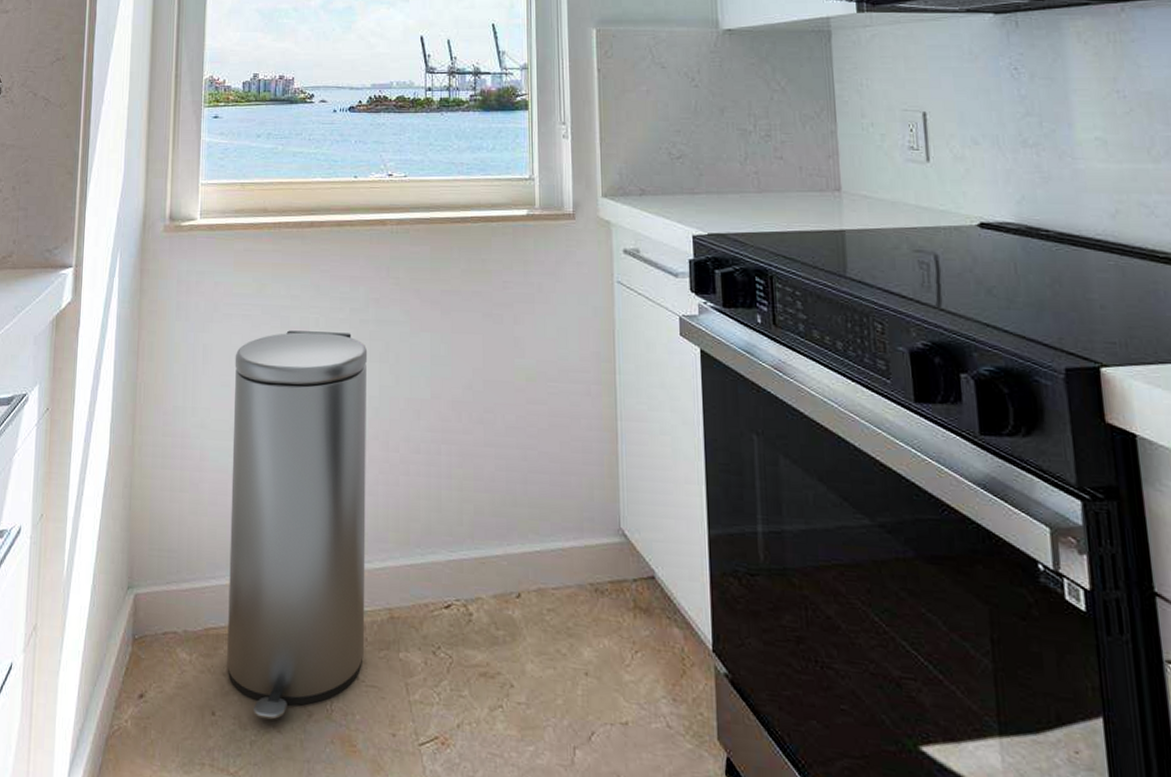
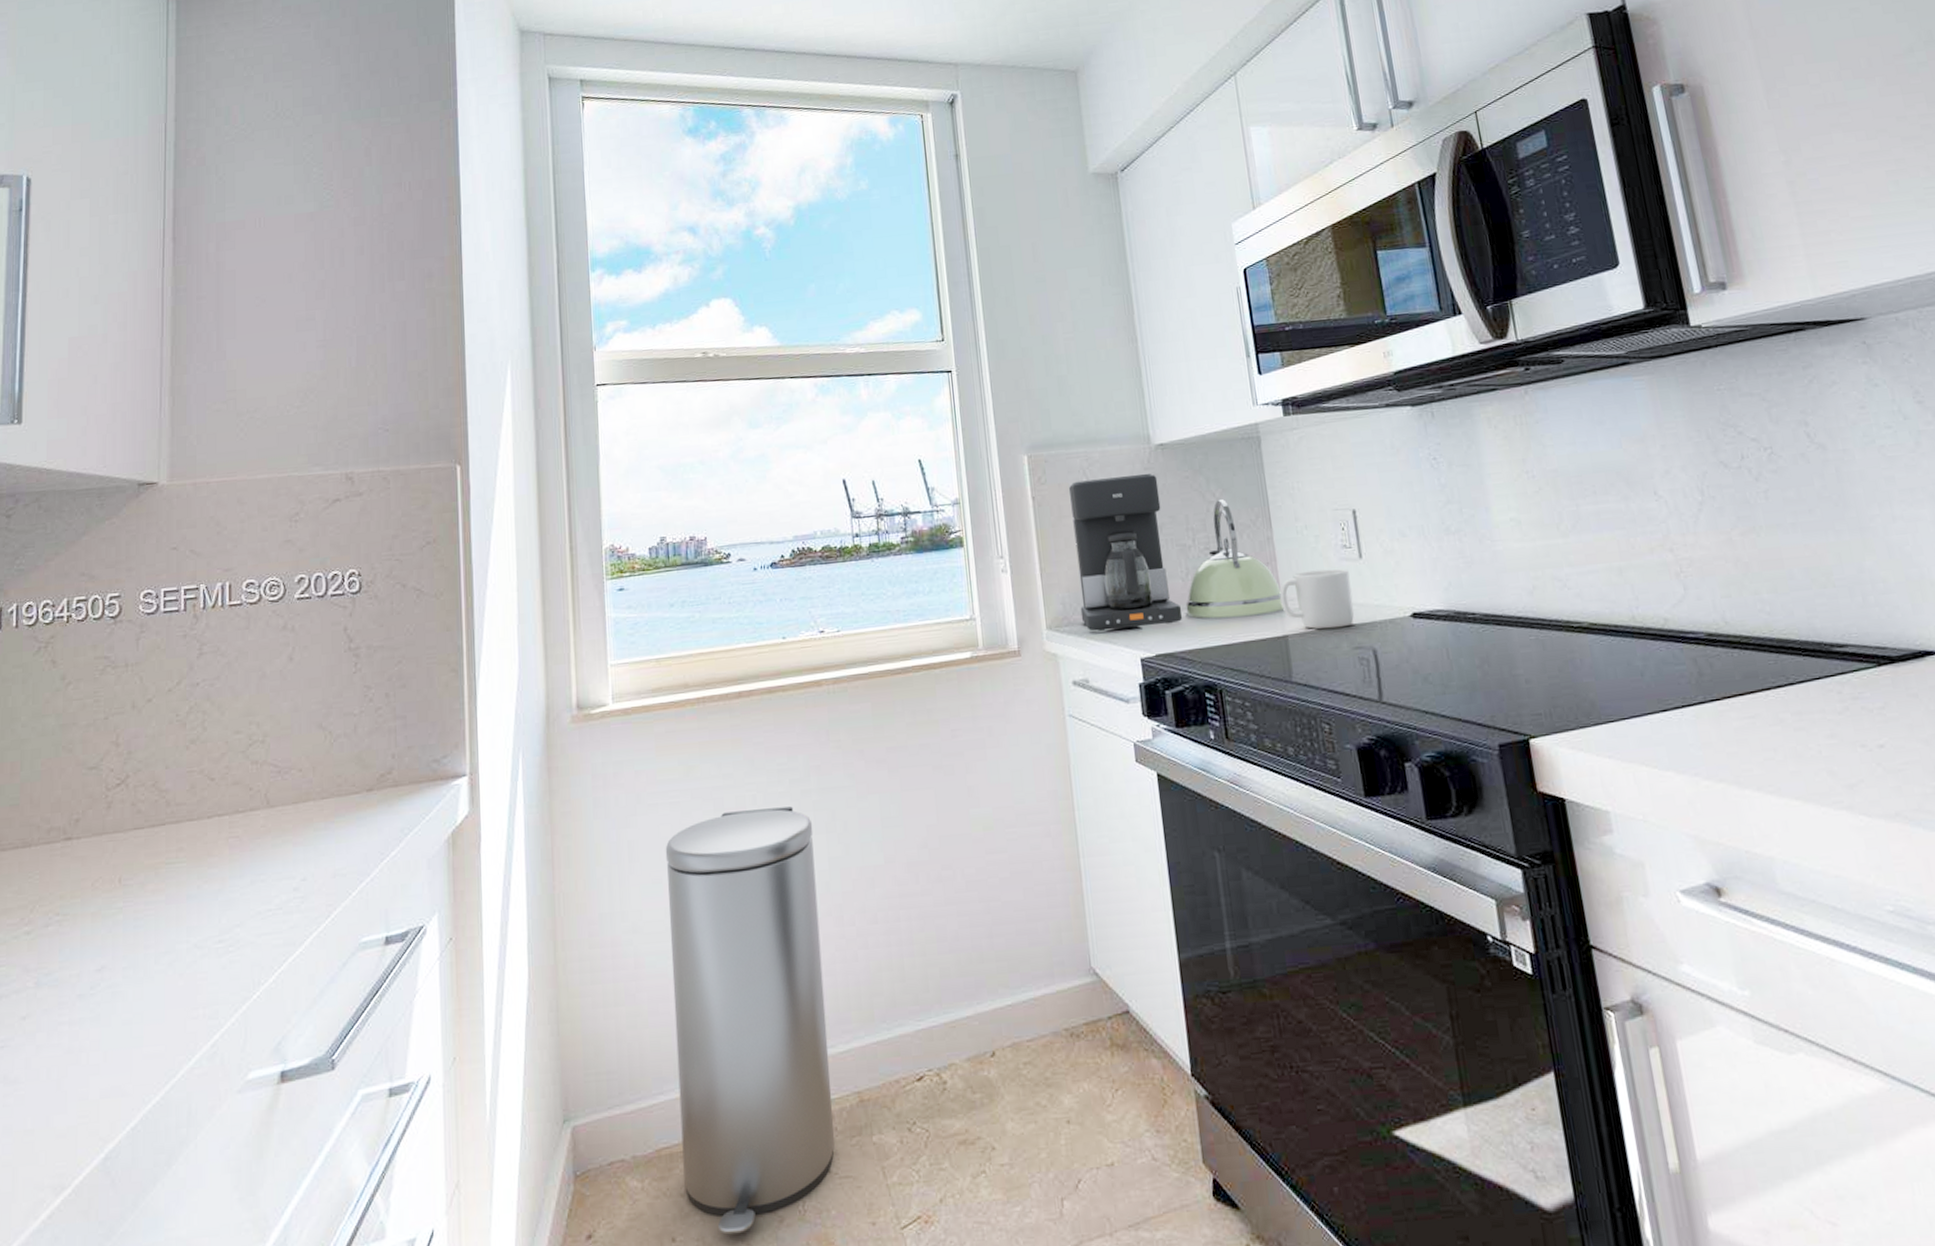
coffee maker: none [635,57,738,205] -> present [1069,474,1183,631]
kettle: none [741,88,844,209] -> present [1185,498,1285,621]
mug: none [839,168,917,229] -> present [1279,568,1355,630]

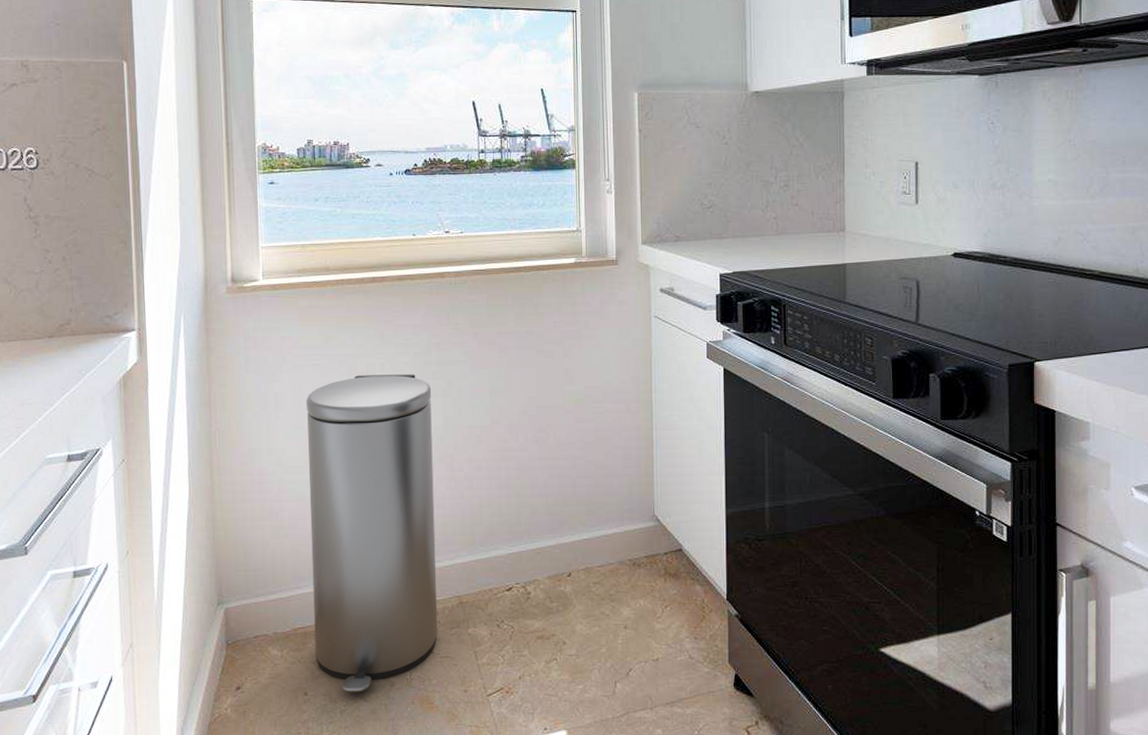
coffee maker: present [1069,474,1183,631] -> none [672,117,759,249]
kettle: present [1185,498,1285,621] -> none [762,143,847,247]
mug: present [1279,568,1355,630] -> none [844,211,905,261]

